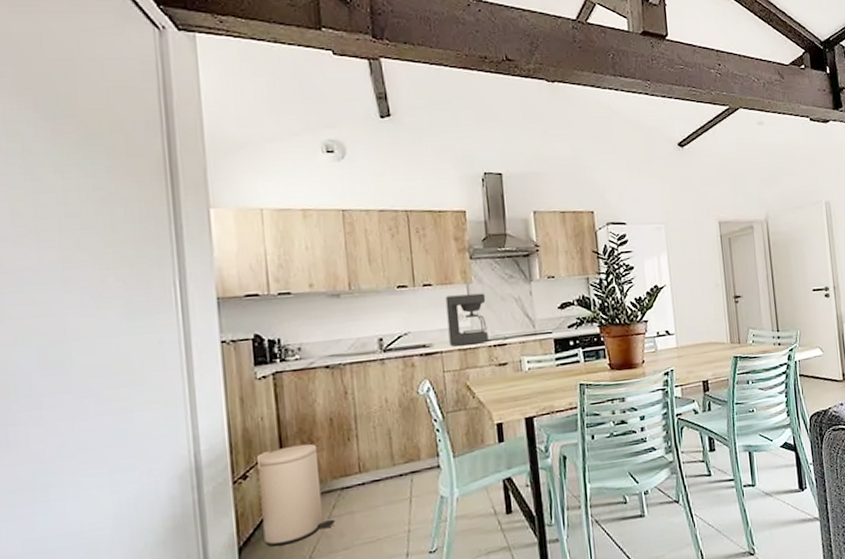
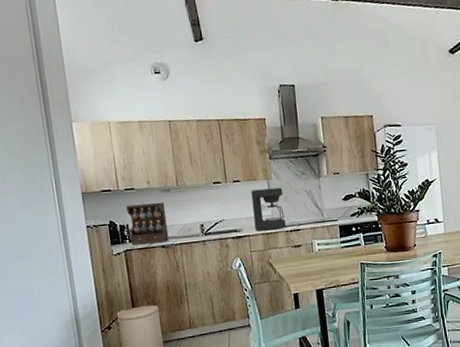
spice rack: none [279,310,336,366] -> present [126,202,169,246]

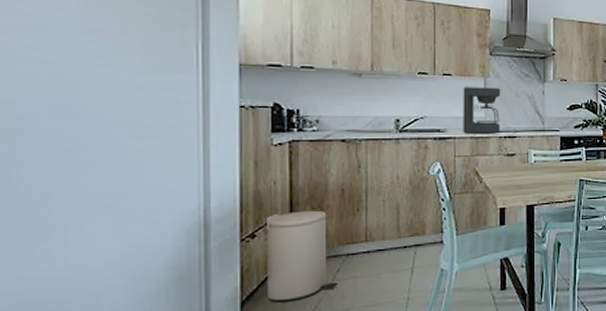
spice rack: present [126,202,169,246] -> none [300,86,352,136]

